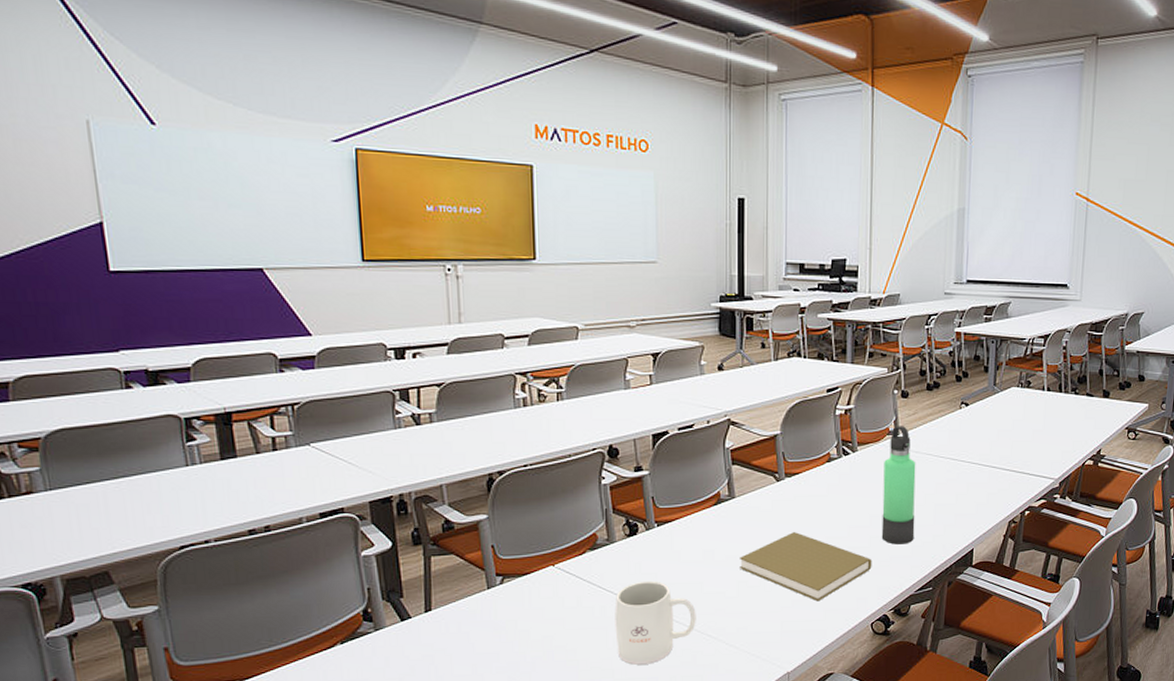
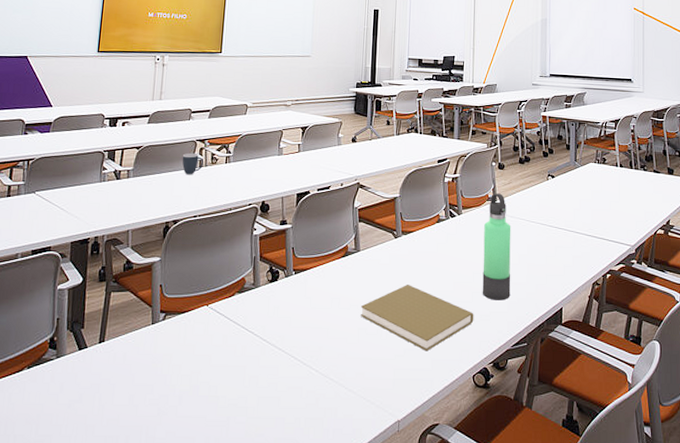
mug: none [499,389,529,417] -> present [182,153,204,175]
mug: present [615,580,696,665] -> none [252,323,322,404]

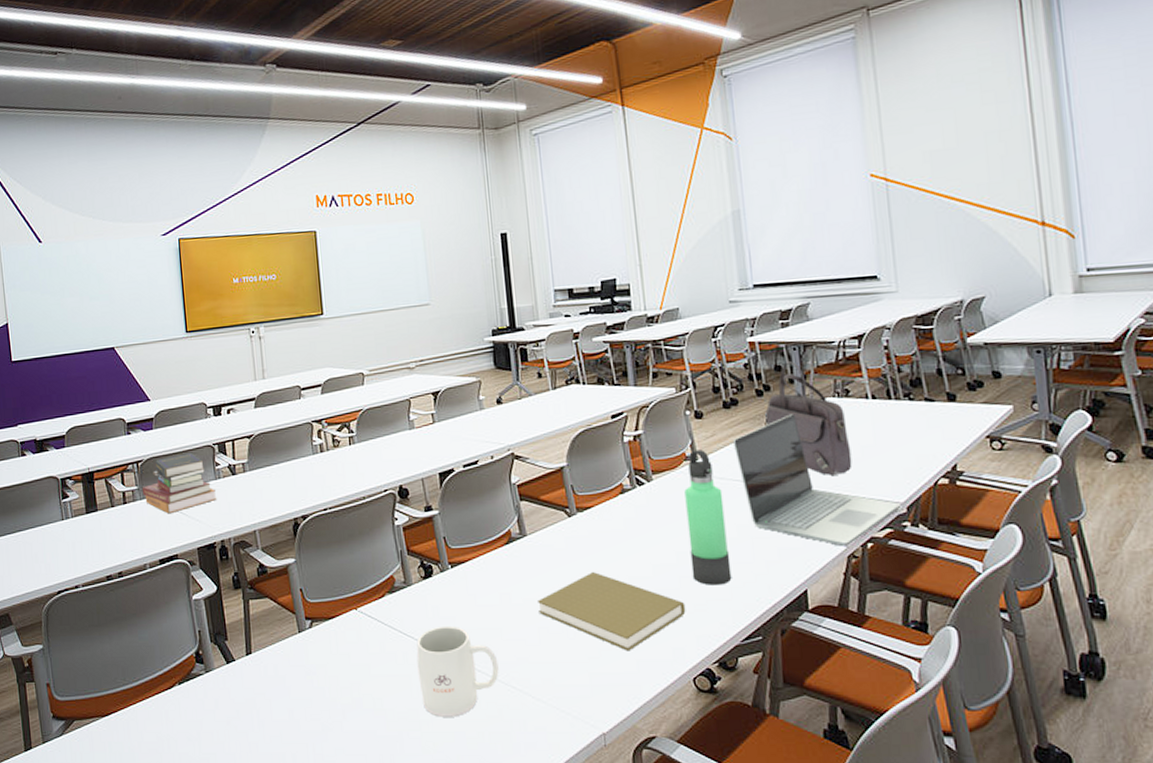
books: none [28,156,99,209] -> present [142,452,217,514]
mug: present [182,153,204,175] -> none [299,436,325,463]
mug: none [252,323,322,404] -> present [416,625,499,717]
laptop: none [523,172,632,275] -> present [732,414,902,546]
handbag: none [547,133,603,222] -> present [765,361,852,477]

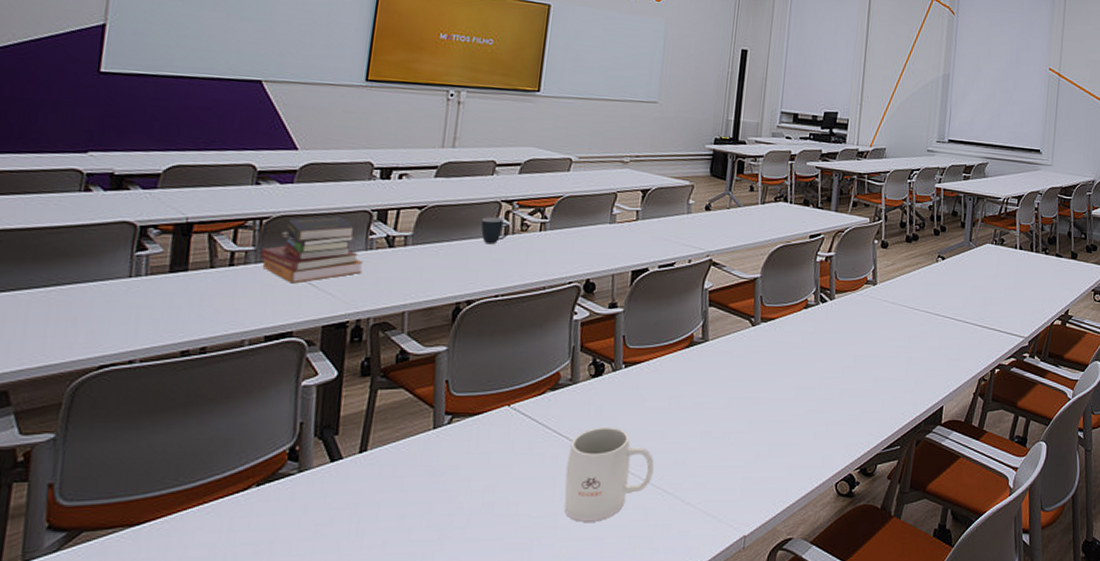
mug: none [299,436,325,463] -> present [480,216,511,245]
book: present [538,572,686,651] -> none [705,380,842,457]
thermos bottle: present [684,450,732,585] -> none [852,275,892,398]
laptop: present [732,414,902,546] -> none [907,254,1026,370]
handbag: present [765,361,852,477] -> none [937,209,998,311]

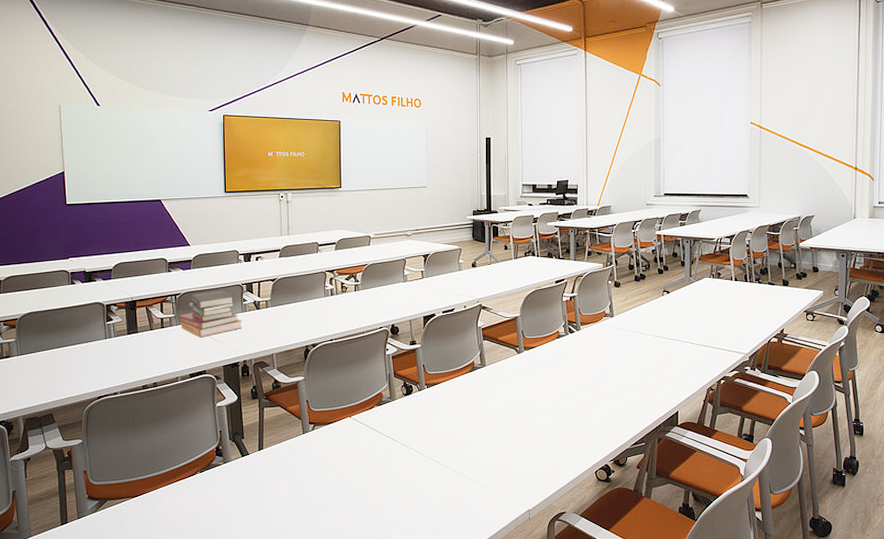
mug: present [480,216,511,245] -> none [314,283,335,303]
mug: present [564,426,654,522] -> none [395,431,457,498]

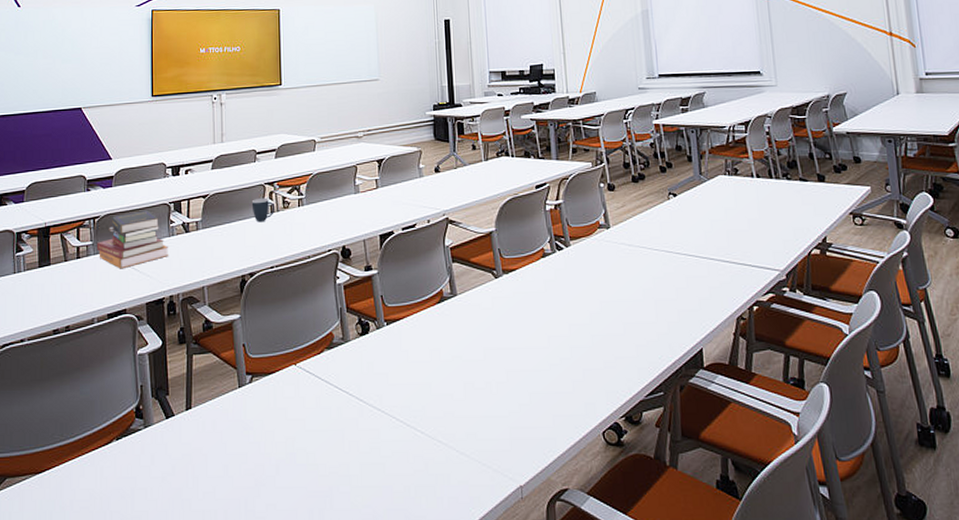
mug: none [314,283,335,303] -> present [251,197,276,223]

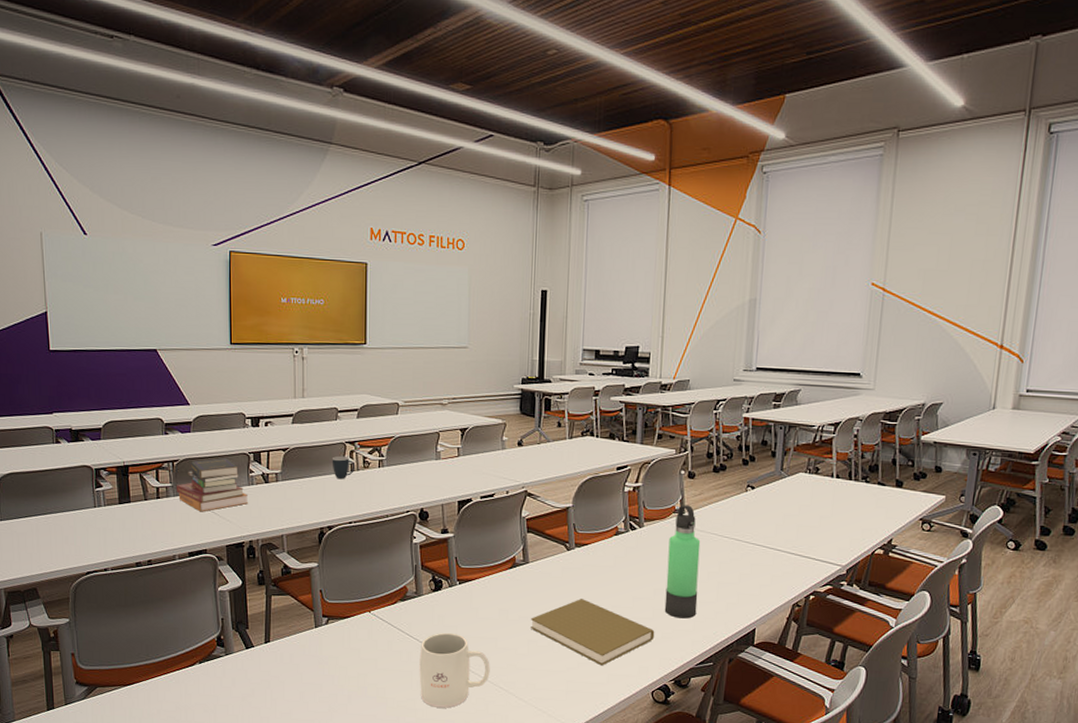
mug: none [350,381,427,471] -> present [419,632,490,708]
book: none [465,331,597,406] -> present [531,599,655,666]
thermos bottle: none [598,219,638,344] -> present [664,505,701,619]

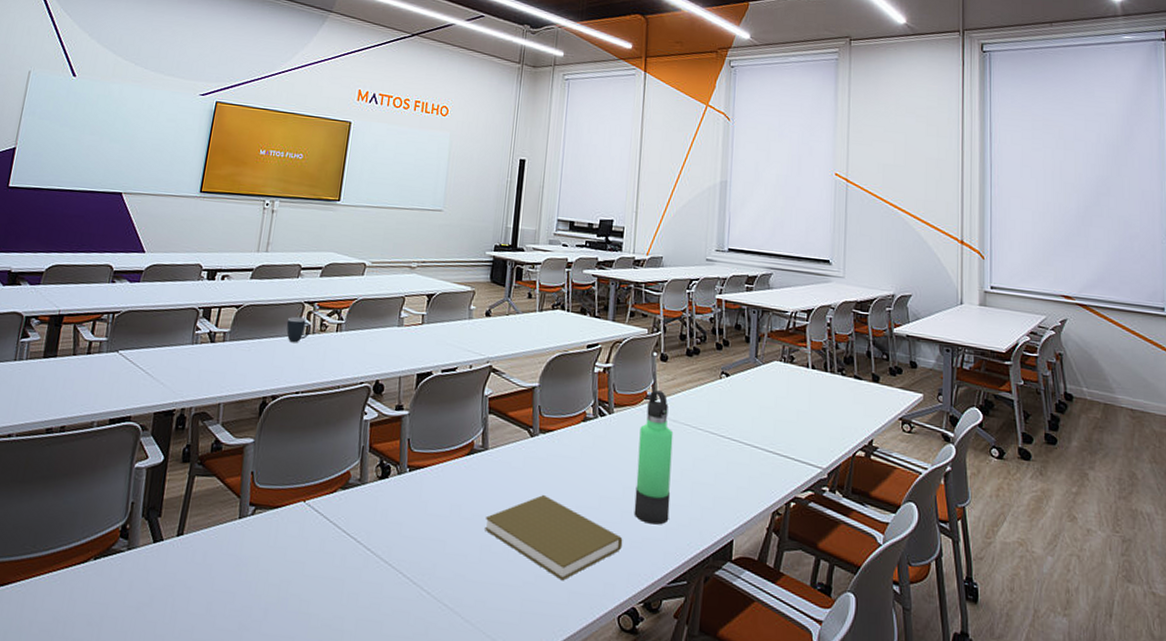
books: present [176,457,249,512] -> none [110,311,189,372]
mug: present [419,632,490,708] -> none [350,530,435,630]

